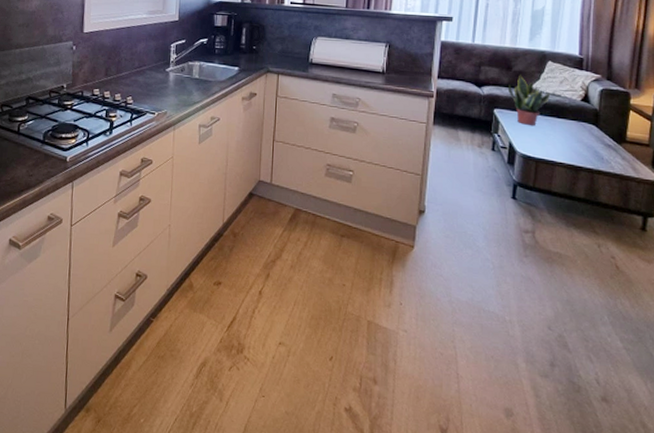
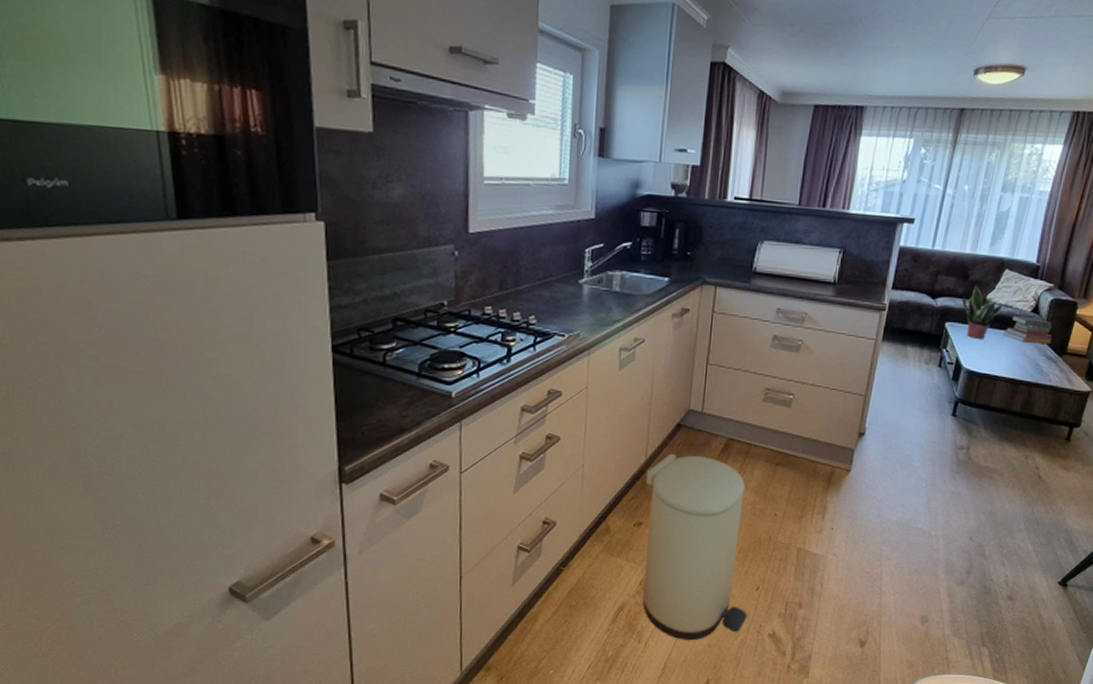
pedal bin: none [222,219,323,406] -> present [642,453,748,641]
books: none [554,104,607,133] -> present [1002,315,1052,345]

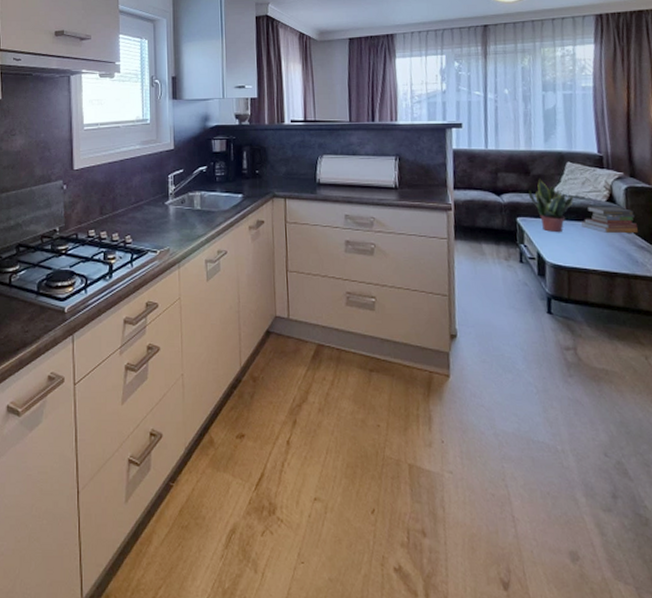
pedal bin: present [642,453,748,641] -> none [243,361,367,573]

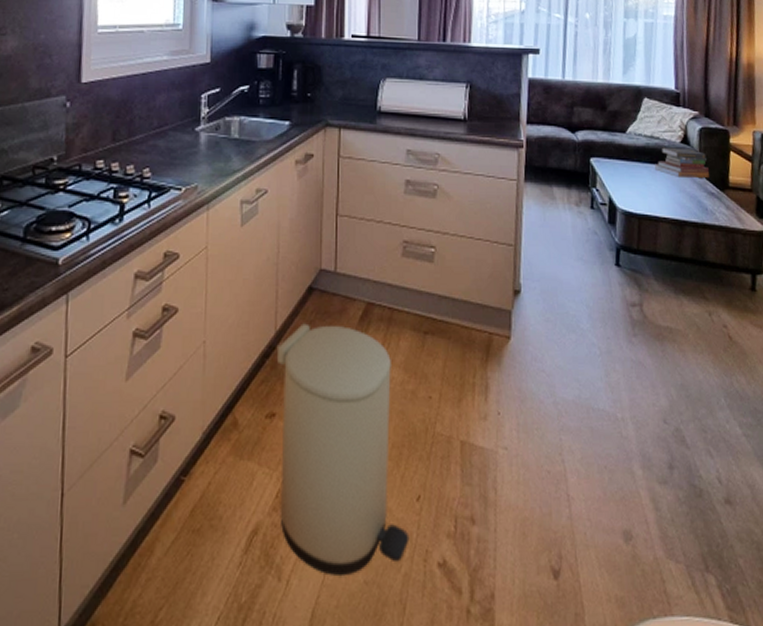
pedal bin: none [243,361,367,573] -> present [278,323,410,577]
potted plant: present [529,179,574,233] -> none [604,115,649,176]

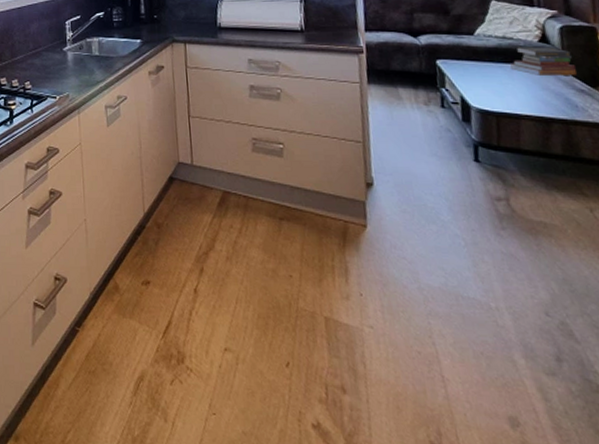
pedal bin: present [278,323,410,577] -> none [147,207,283,425]

